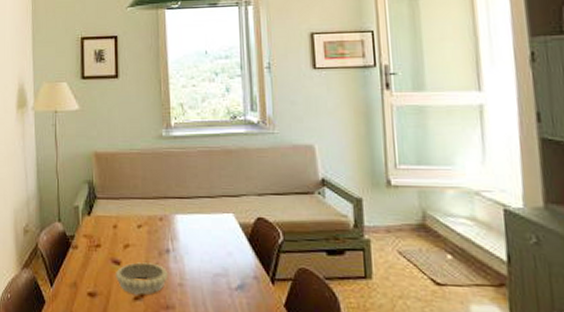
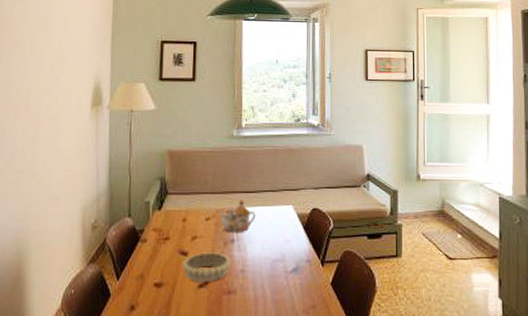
teapot: none [153,206,192,242] -> present [220,200,256,232]

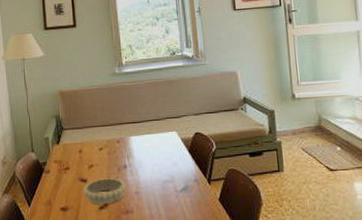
teapot: present [220,200,256,232] -> none [112,130,144,159]

